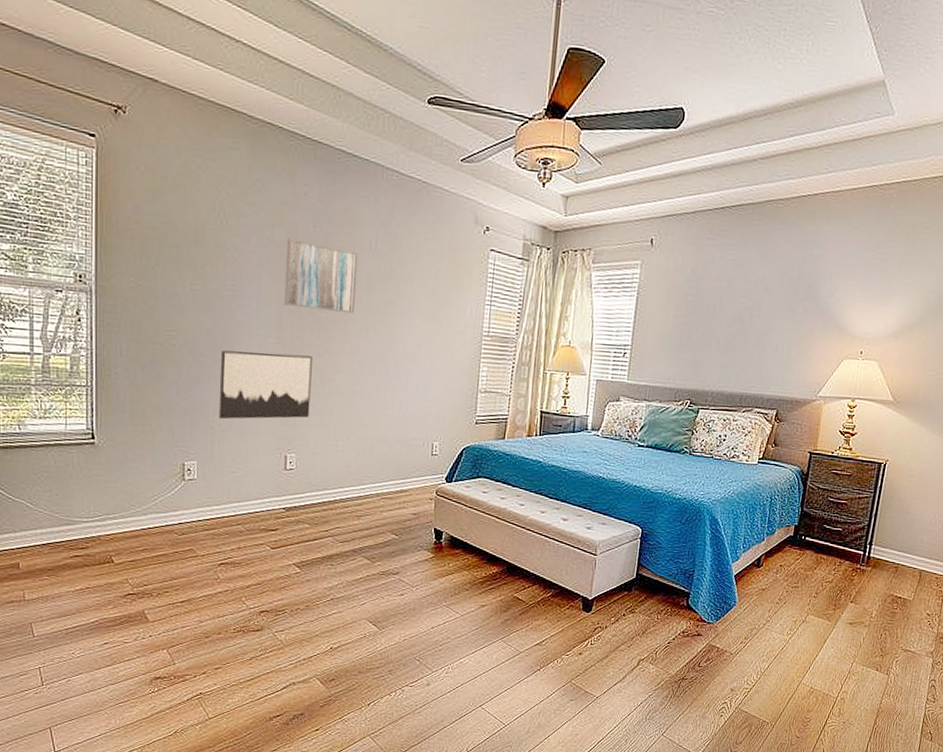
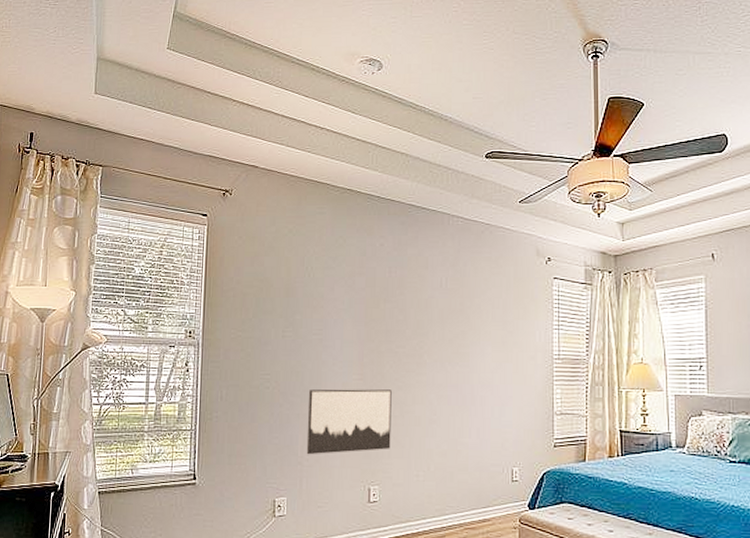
wall art: present [283,238,359,314] -> none [364,284,431,347]

